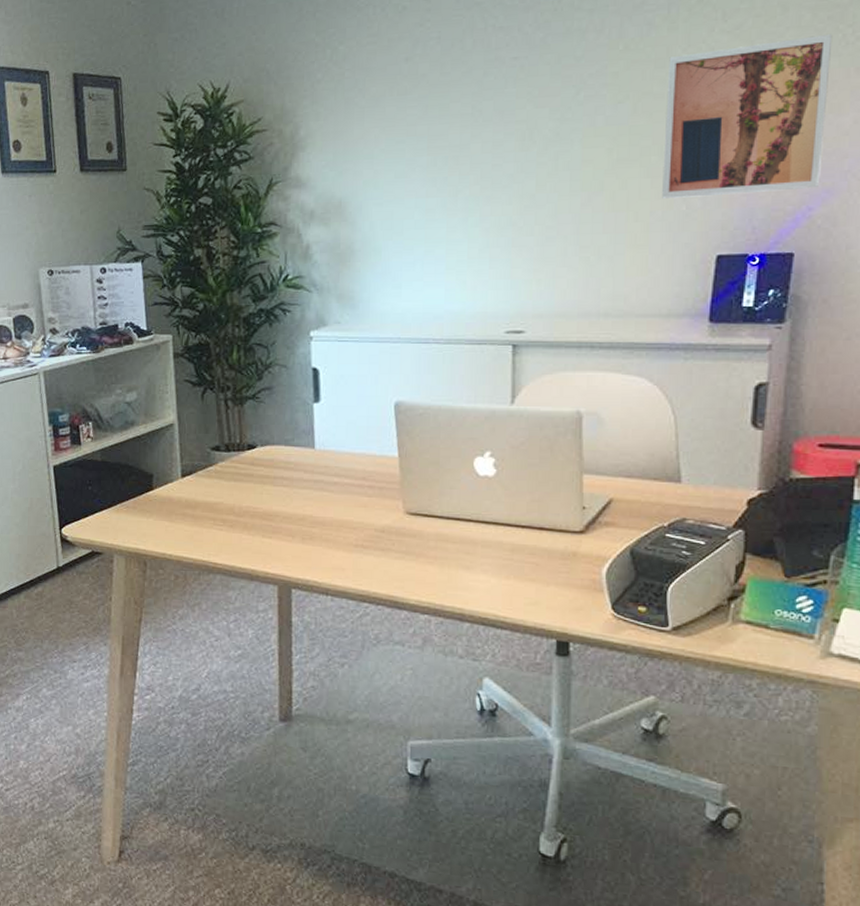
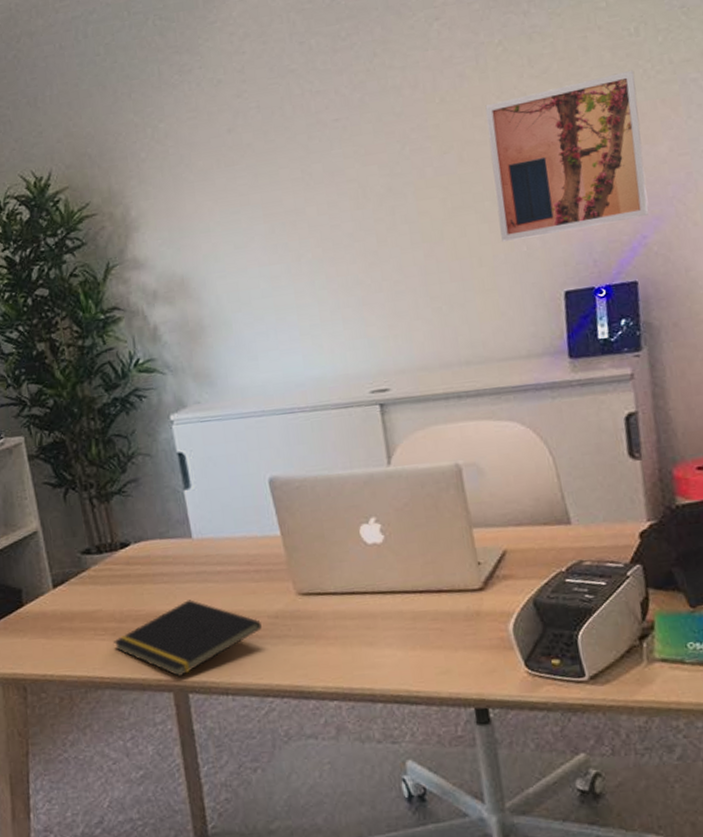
notepad: none [230,504,368,573] -> present [114,599,262,677]

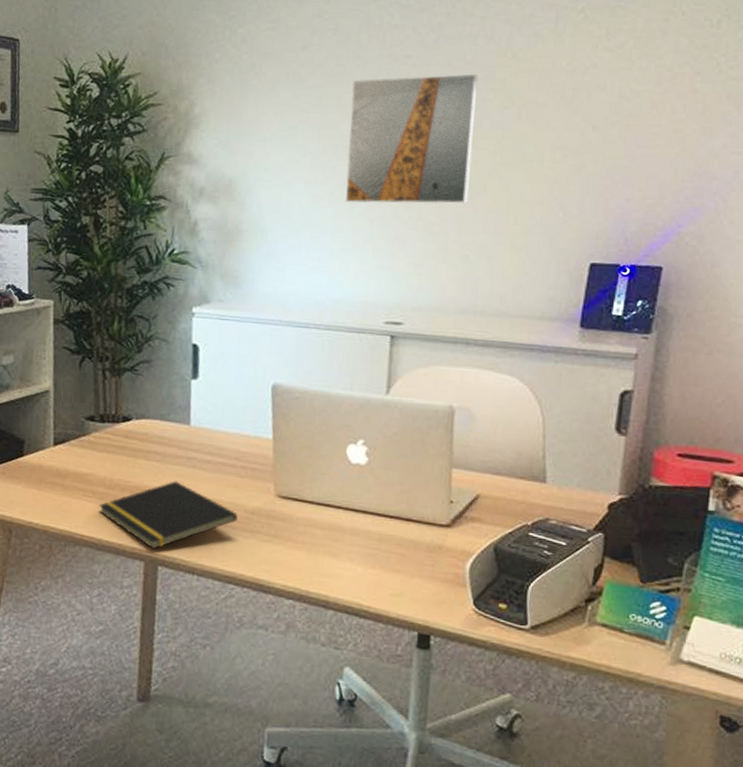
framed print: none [286,124,428,278] -> present [345,73,479,204]
wall art: present [485,69,649,242] -> none [541,60,707,207]

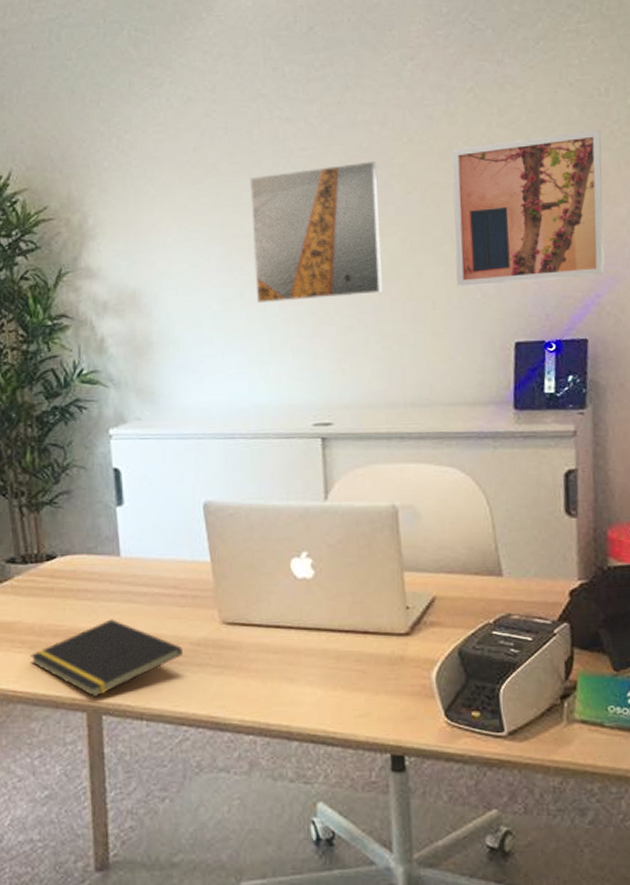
wall art: none [541,60,707,207] -> present [452,129,605,286]

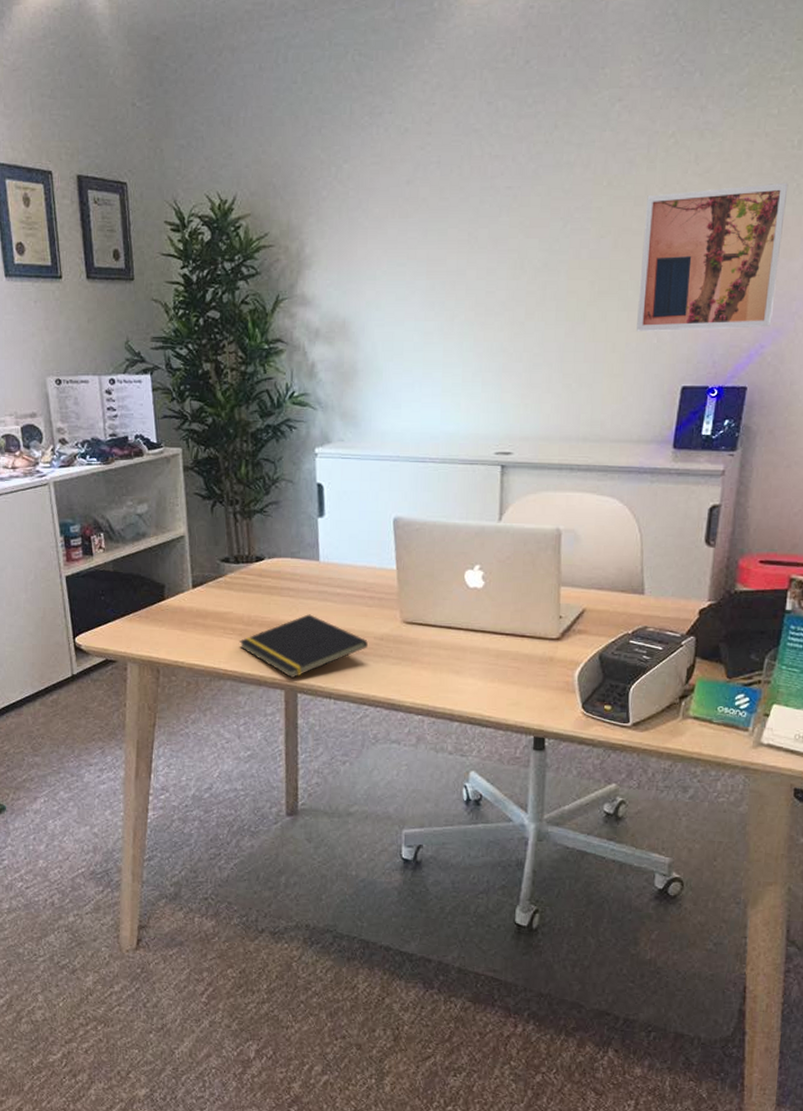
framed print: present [250,160,383,304] -> none [454,203,576,338]

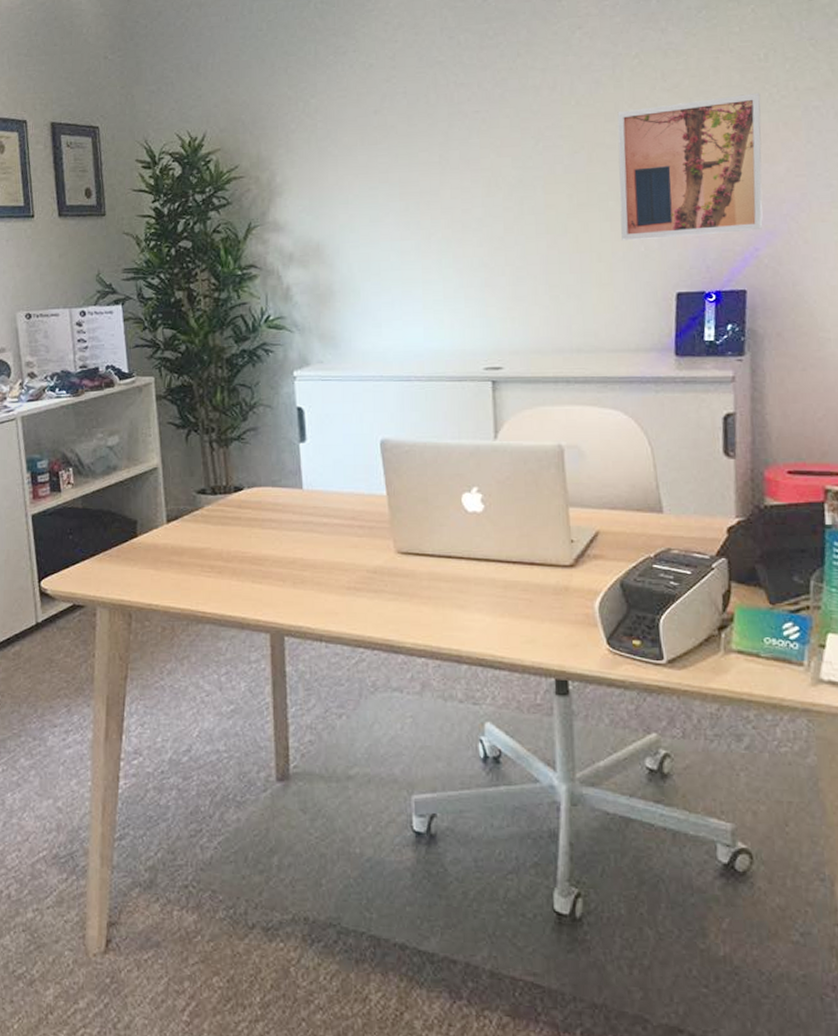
notepad: present [239,614,368,679] -> none [219,547,360,620]

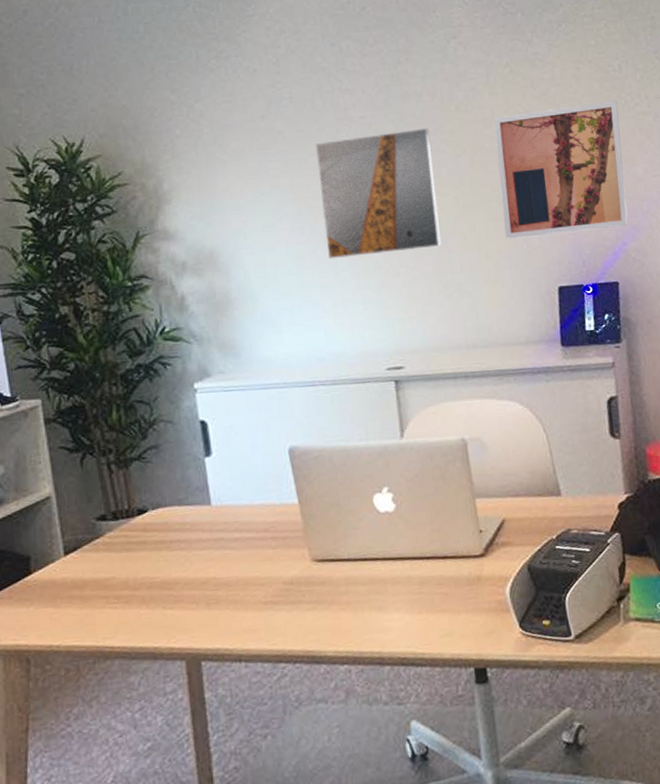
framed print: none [427,122,551,256] -> present [315,127,441,259]

